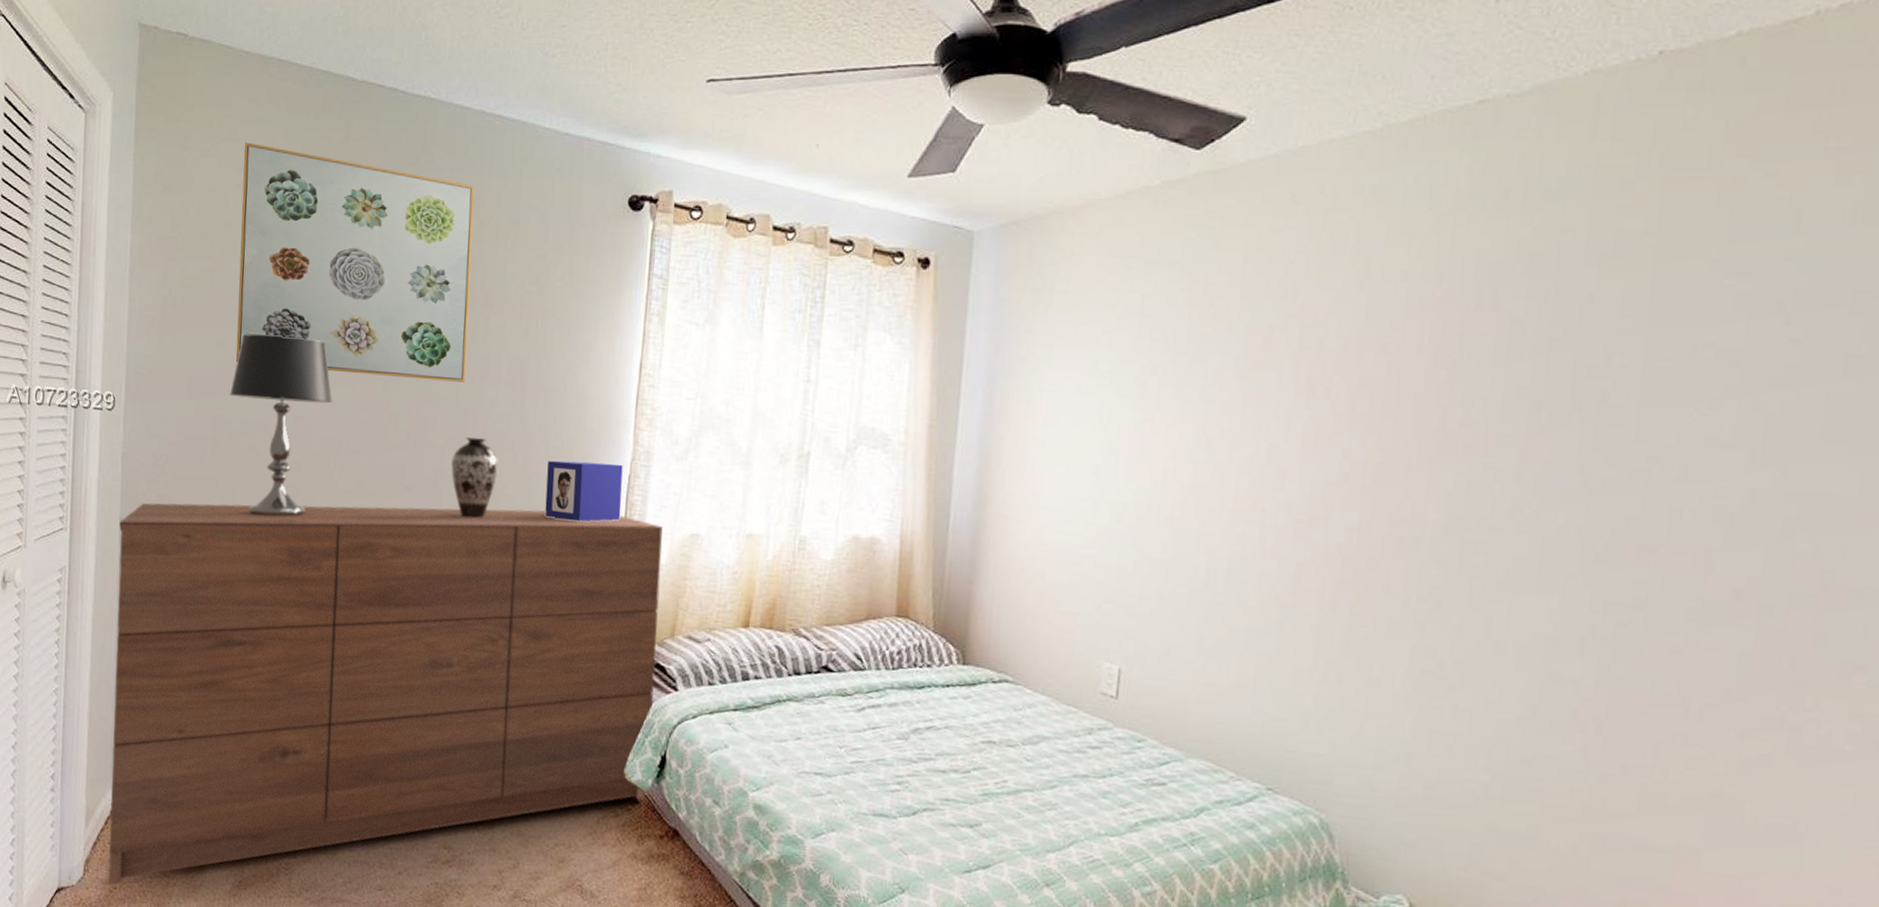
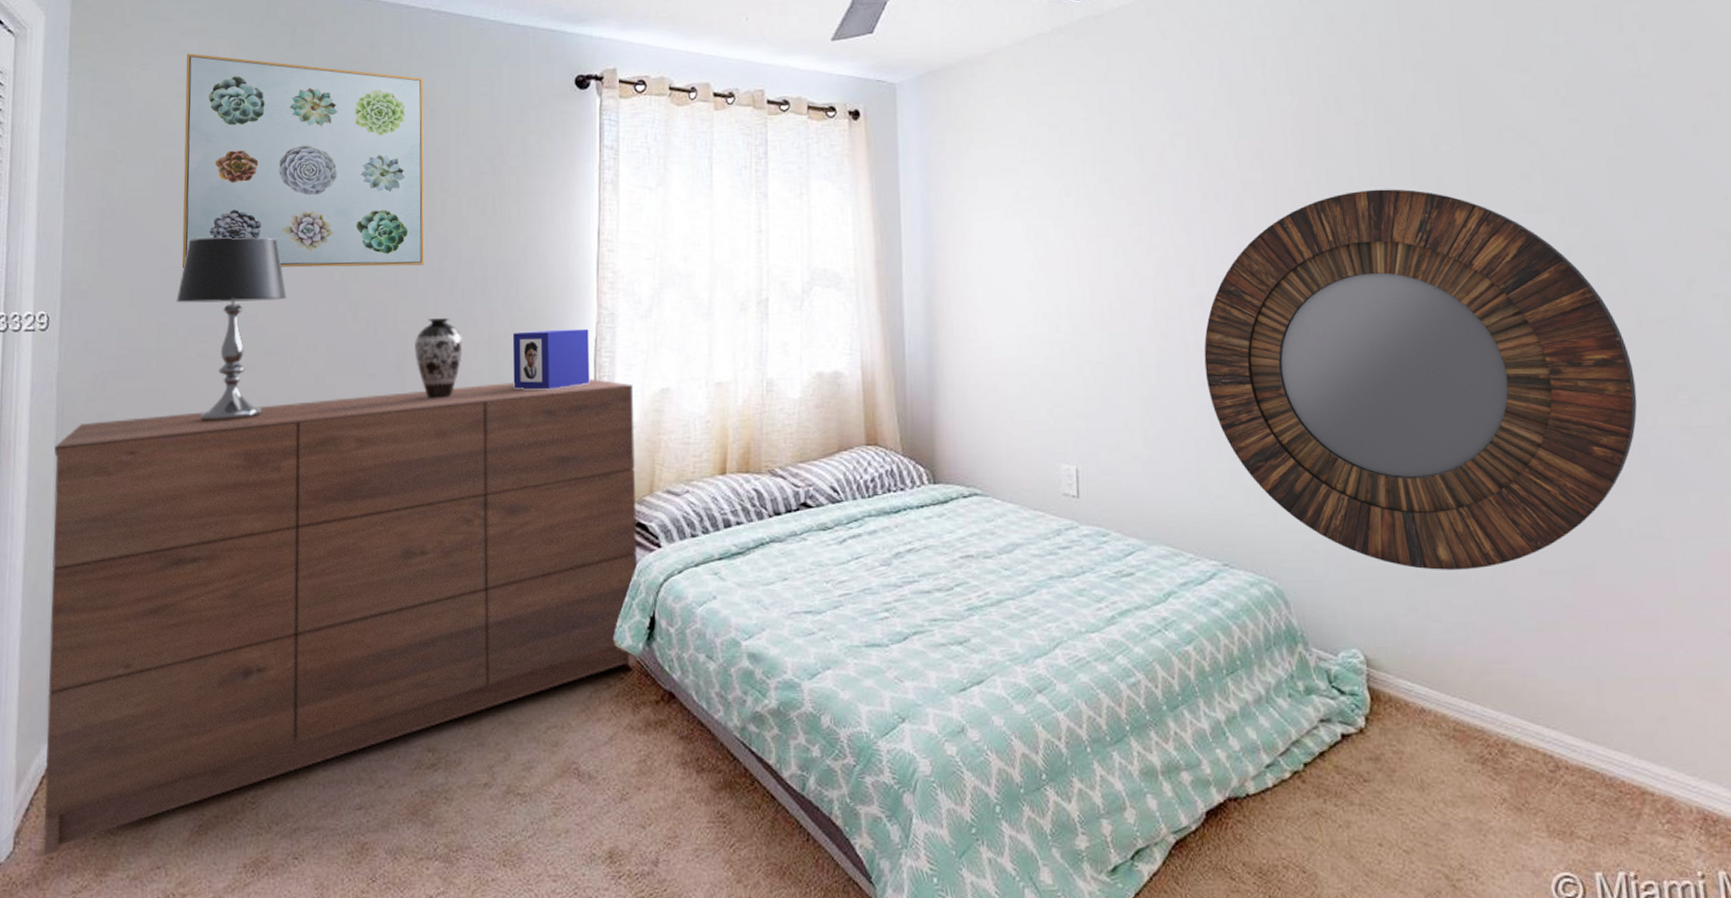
home mirror: none [1280,401,1804,834] -> present [1204,189,1637,570]

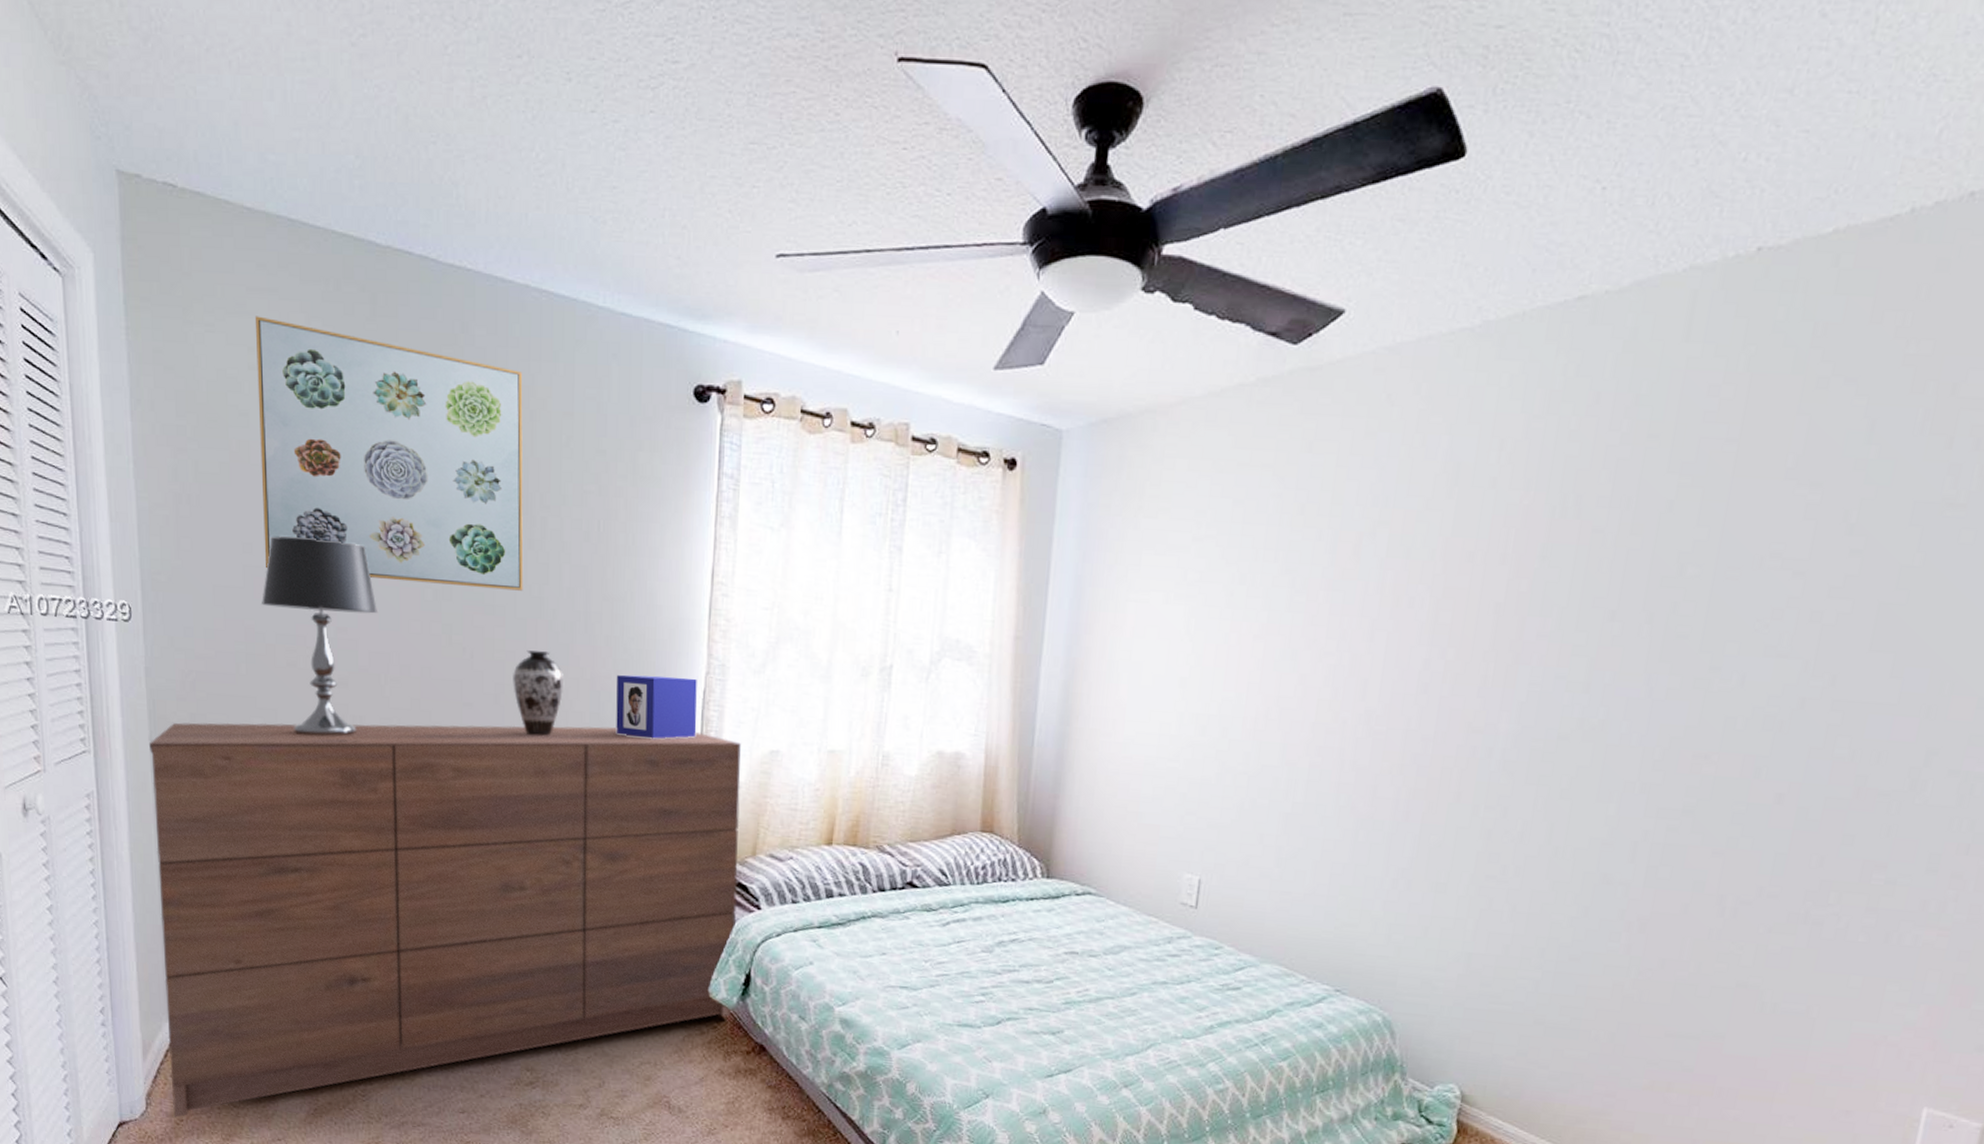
home mirror: present [1204,189,1637,570] -> none [1356,611,1834,1024]

